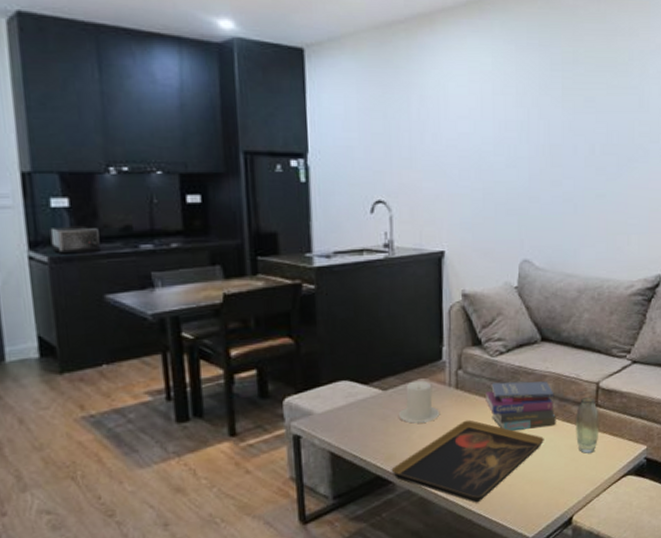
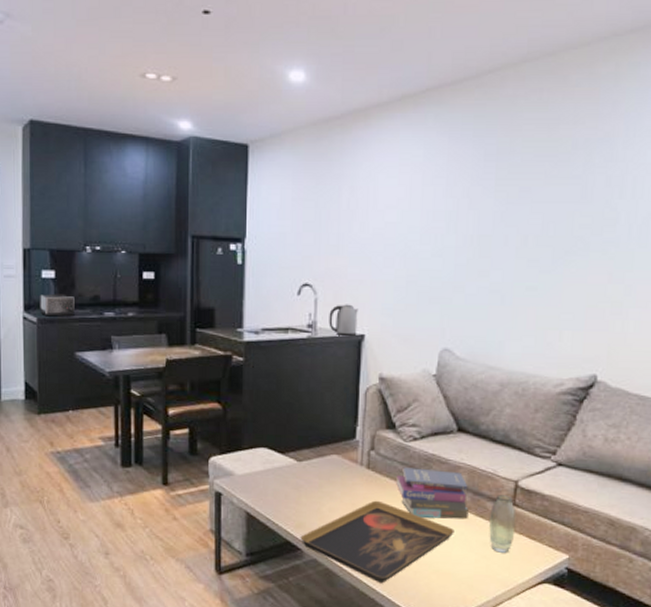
candle: present [398,380,440,423] -> none [310,456,351,497]
kettle: none [406,220,437,255] -> present [329,304,358,337]

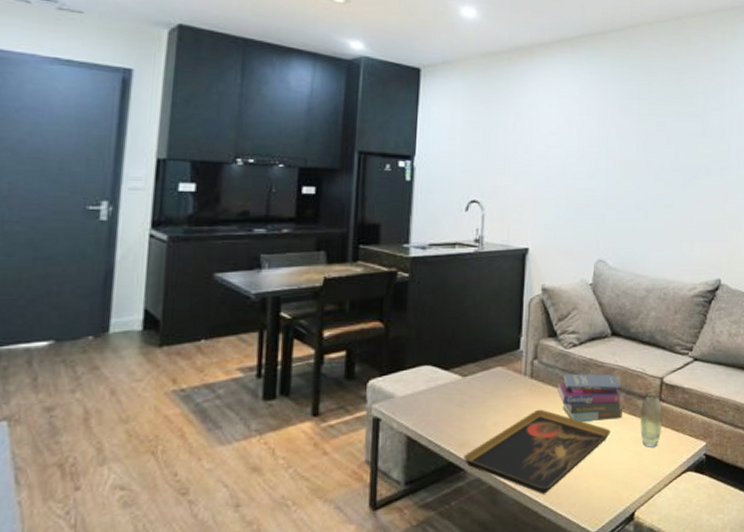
toaster: present [40,293,75,317] -> none [173,208,218,234]
kettle: present [329,304,358,337] -> none [495,219,523,250]

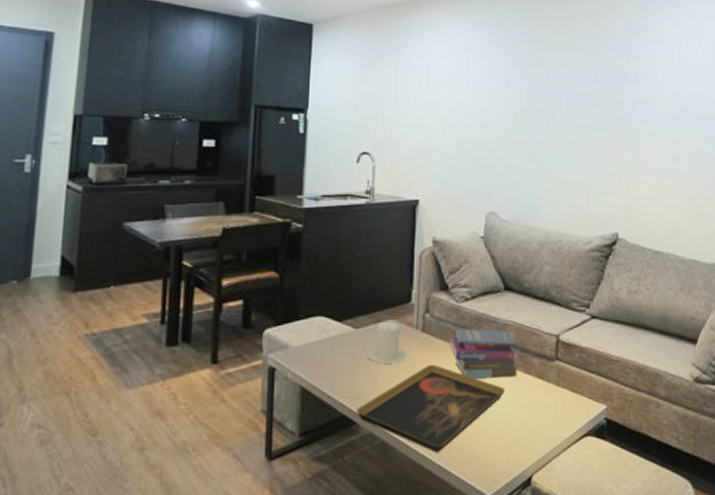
toaster: none [173,208,218,234] -> present [87,161,127,185]
candle: none [474,368,515,411] -> present [367,321,407,364]
vase: present [640,392,663,447] -> none [536,350,559,409]

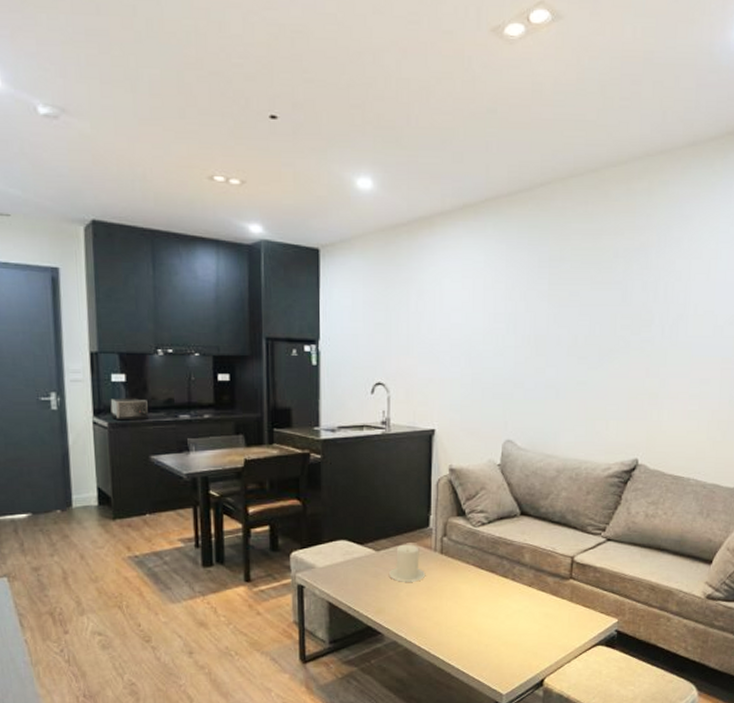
decorative tray: present [356,364,505,453] -> none [380,582,520,659]
books: present [450,328,517,379] -> none [467,550,532,595]

